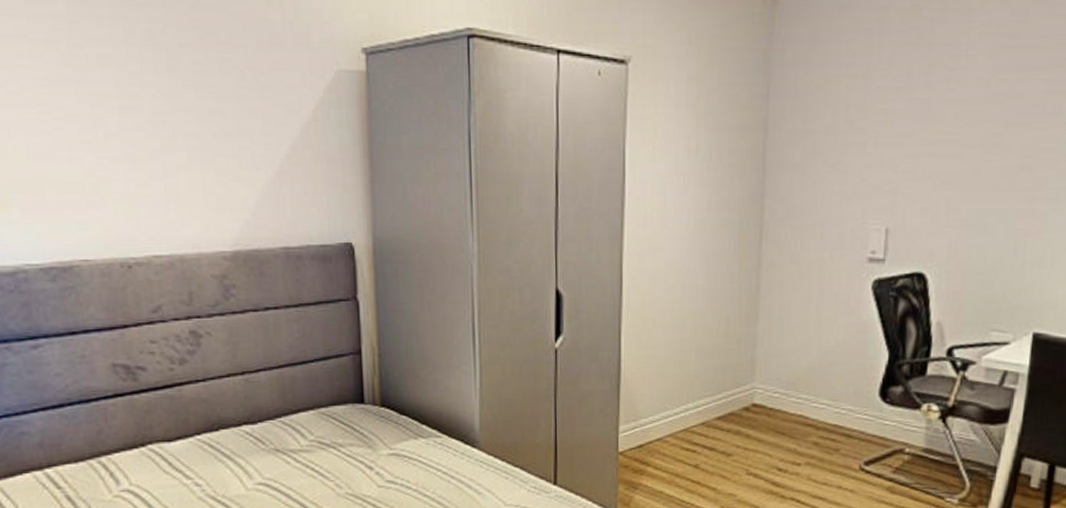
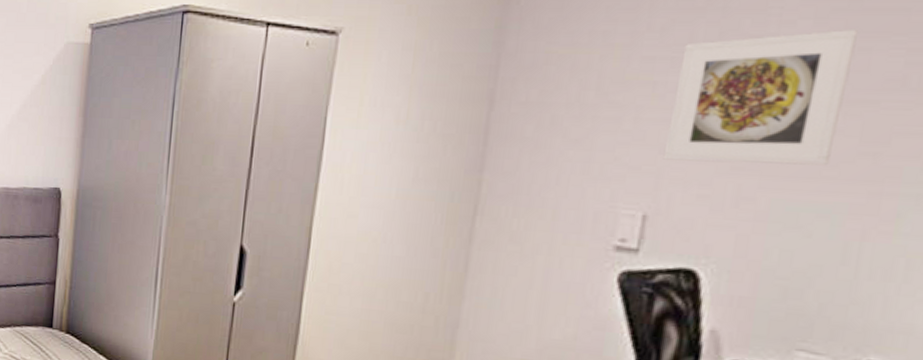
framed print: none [896,64,1015,179] -> present [663,30,858,166]

